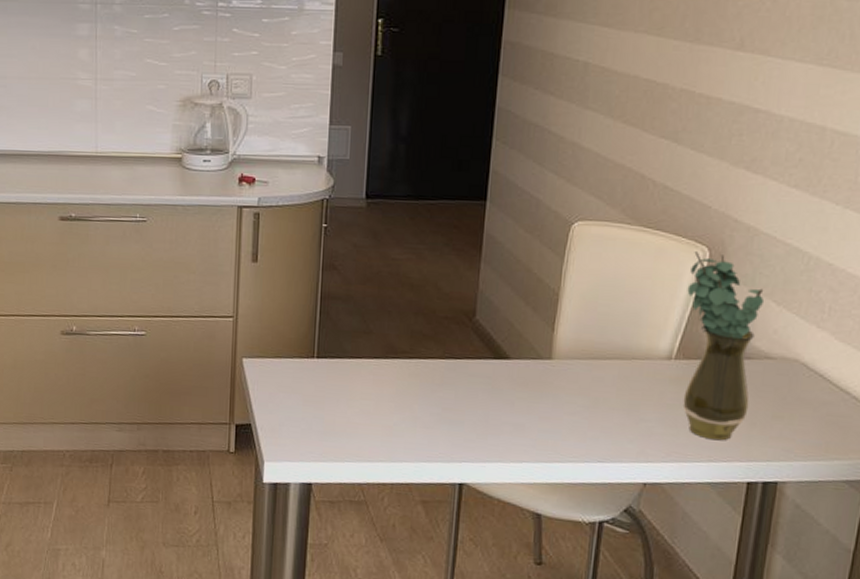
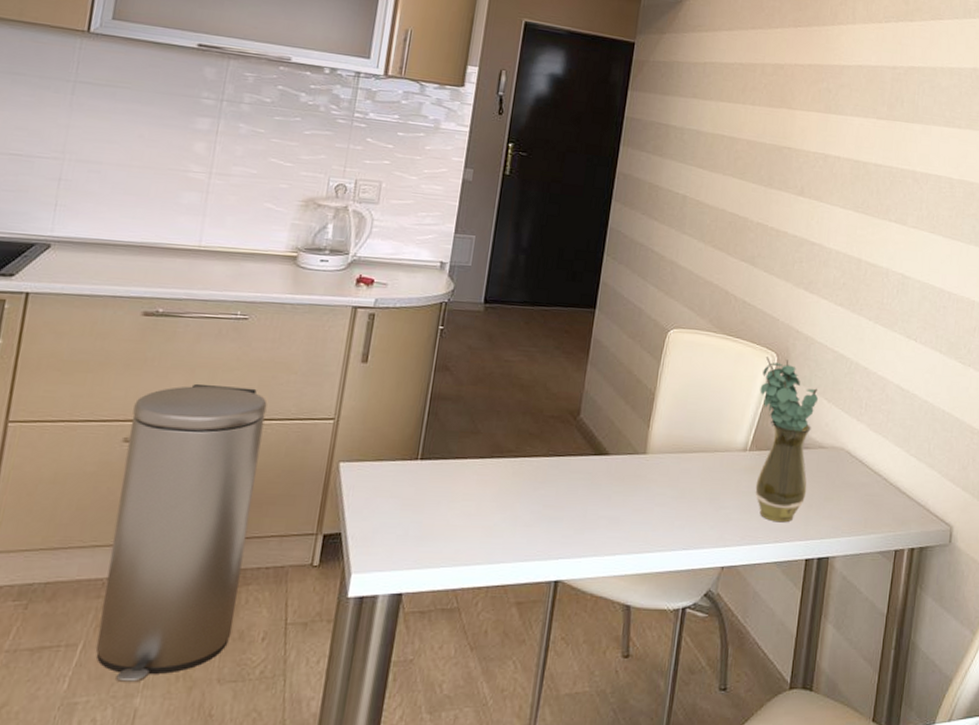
pedal bin: none [64,282,173,539] -> present [95,383,267,683]

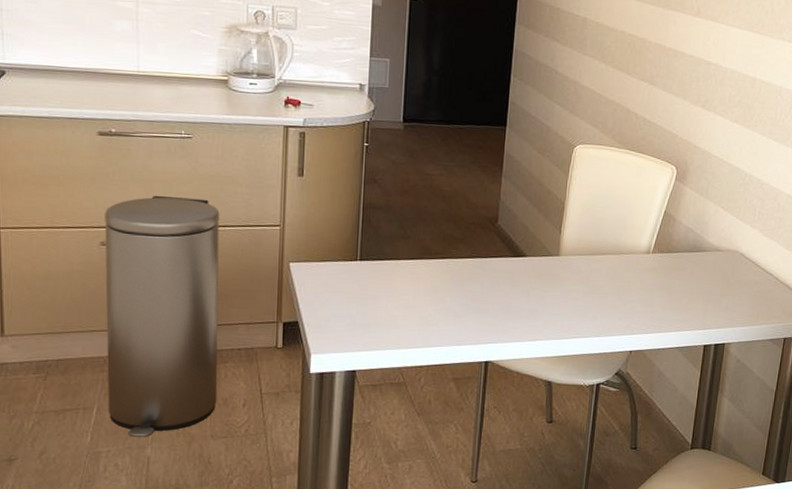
vase: present [755,357,819,523] -> none [658,170,715,315]

